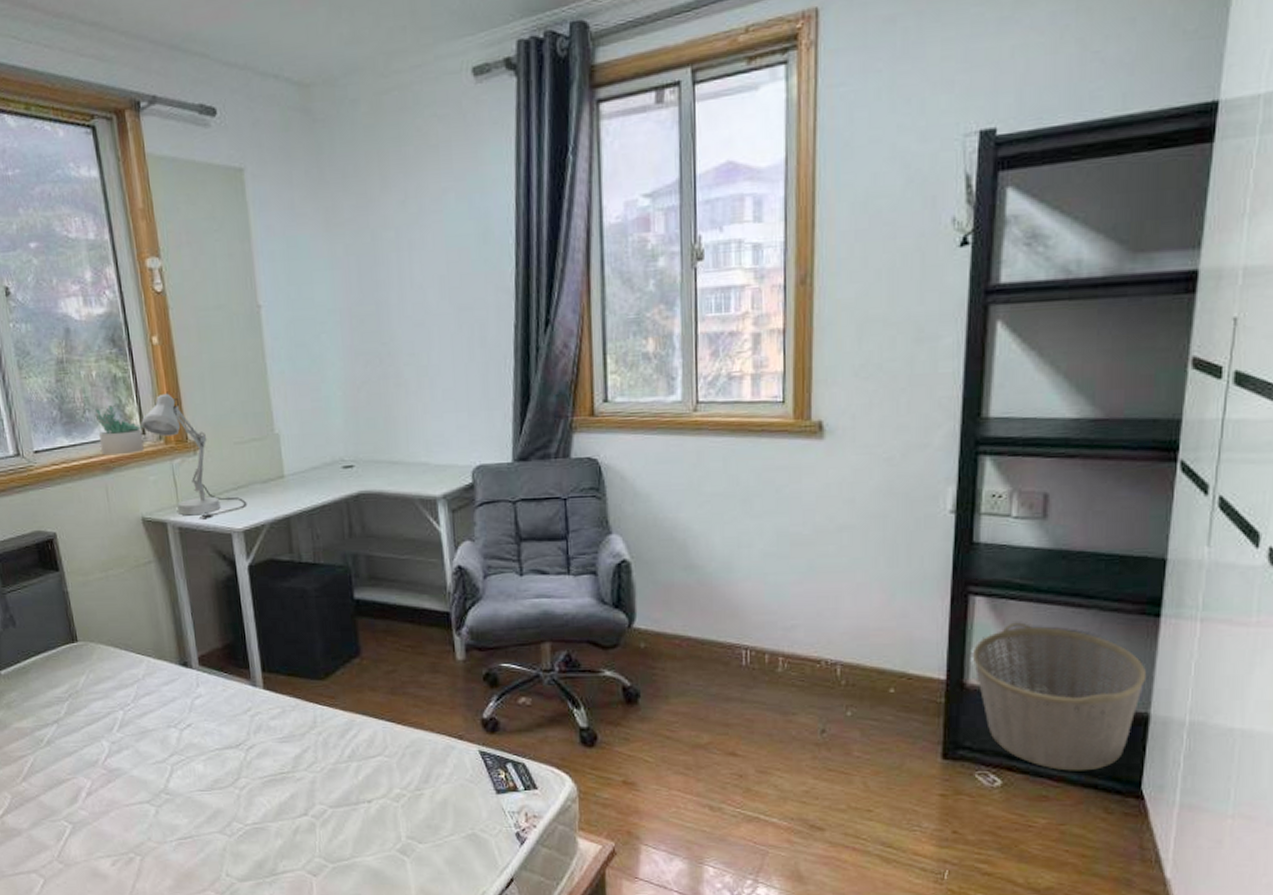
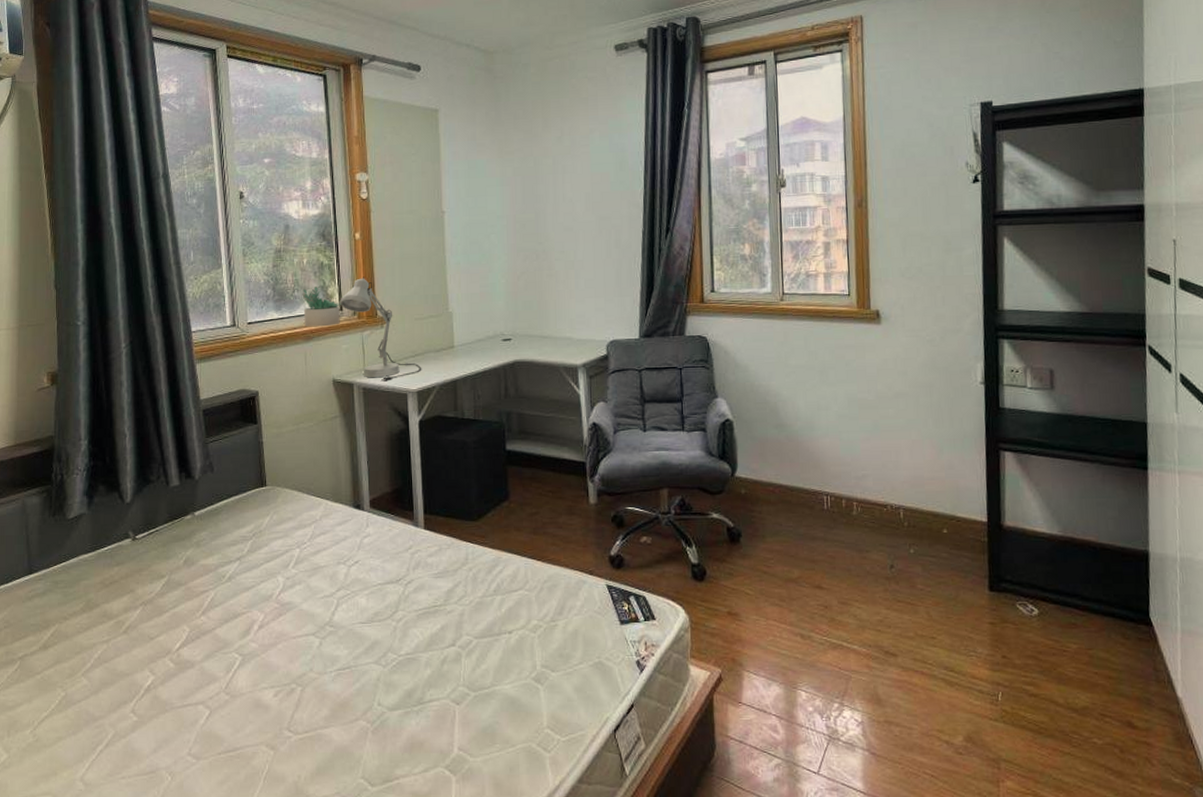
basket: present [972,622,1147,771] -> none [1006,473,1143,601]

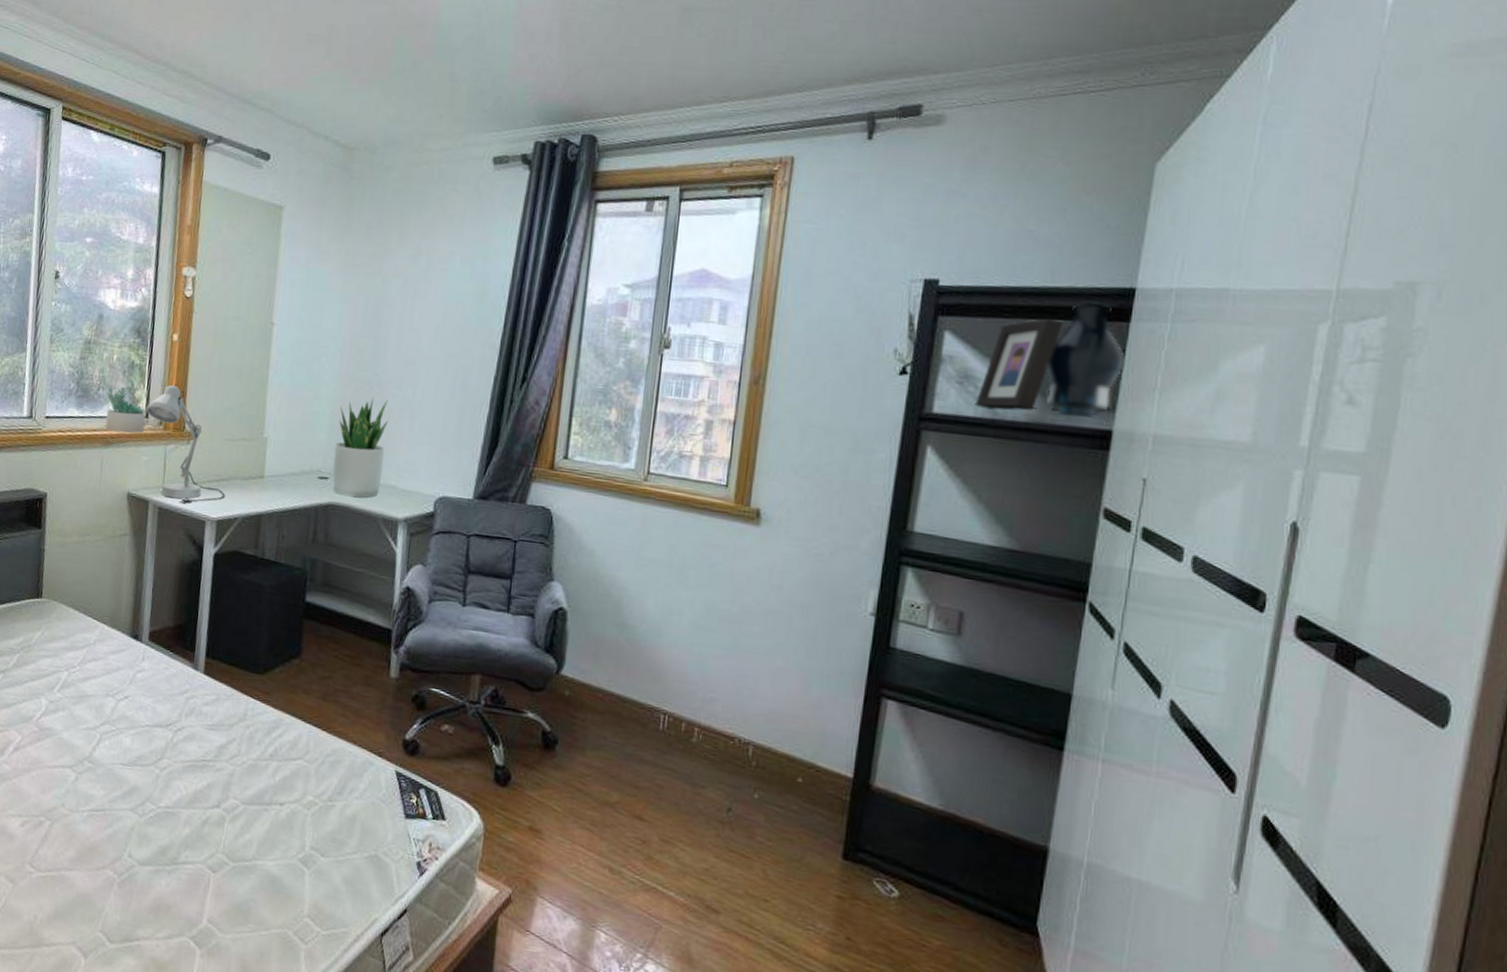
planter: none [513,264,558,353] -> present [332,397,388,498]
picture frame: none [1035,121,1093,201] -> present [974,318,1062,411]
vase: none [1086,105,1145,199] -> present [1046,304,1125,418]

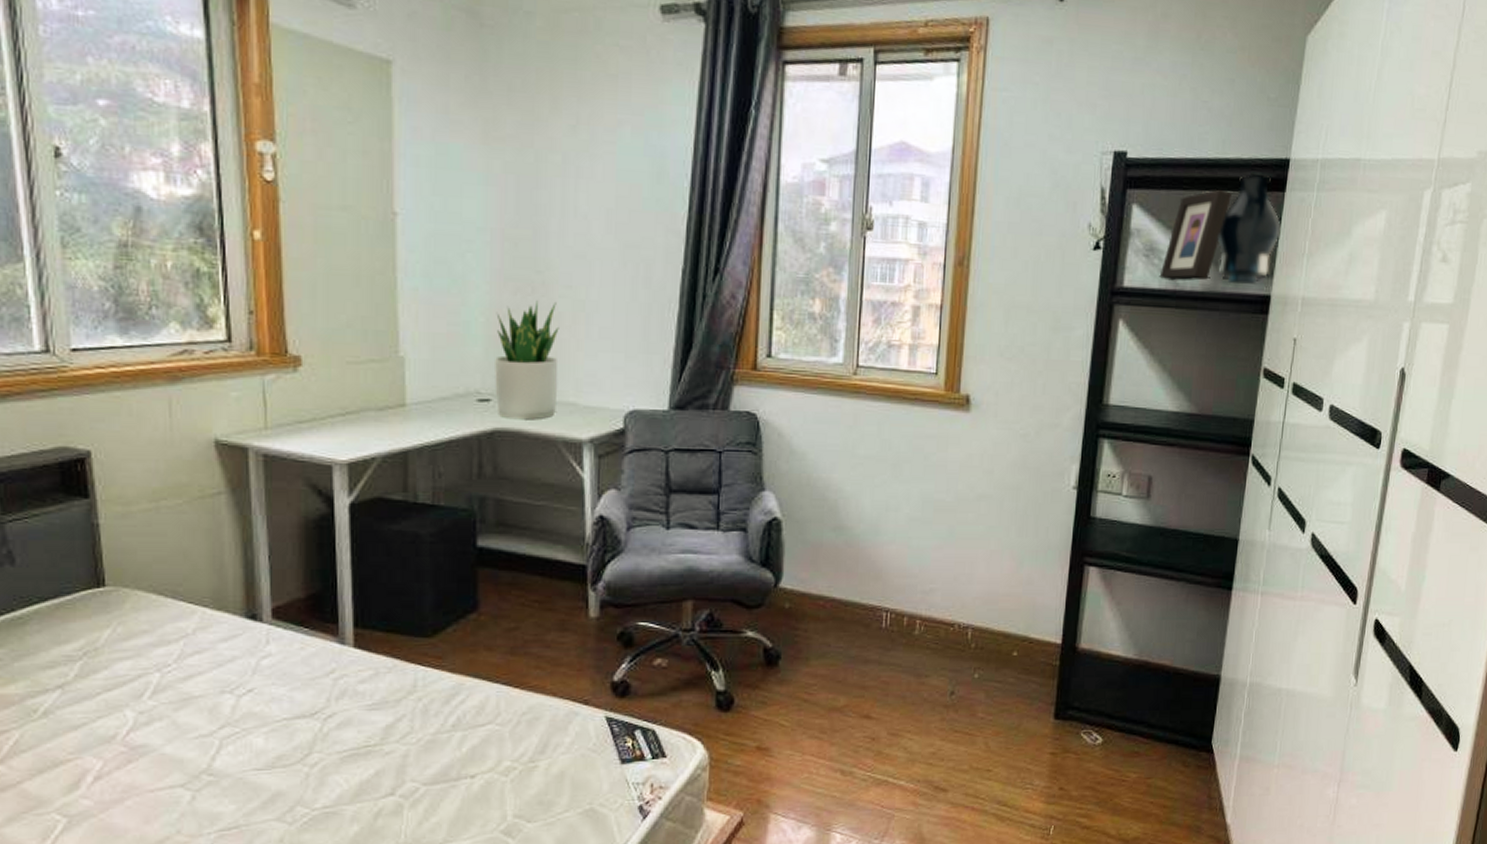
succulent plant: present [105,387,148,434] -> none [164,303,229,364]
desk lamp: present [145,384,225,504] -> none [225,295,354,447]

